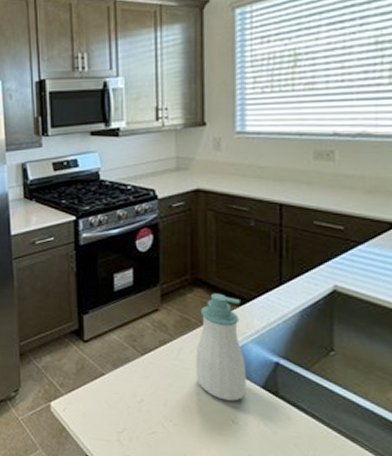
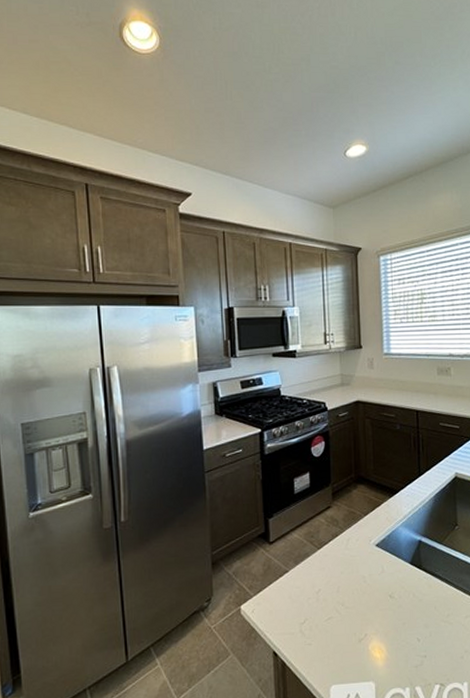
soap bottle: present [195,293,247,401] -> none [360,487,399,579]

